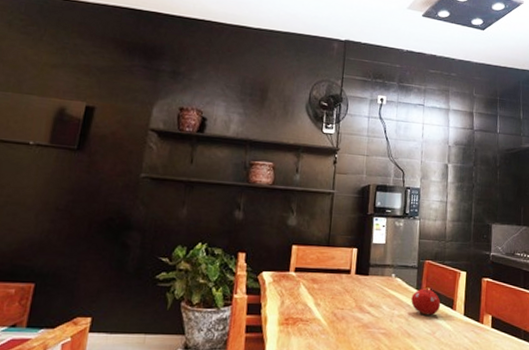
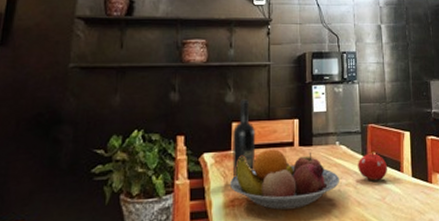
fruit bowl: none [285,274,392,334] -> present [229,149,339,211]
wine bottle: none [288,224,315,298] -> present [231,99,256,178]

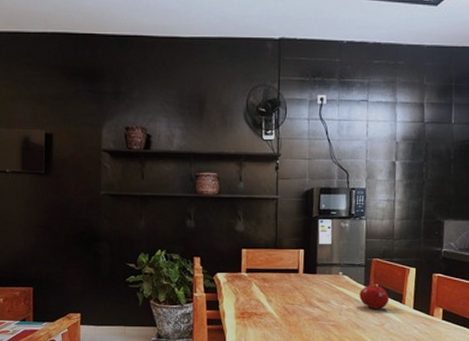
fruit bowl: present [229,149,339,211] -> none [239,274,341,326]
wine bottle: present [231,99,256,178] -> none [241,229,264,296]

